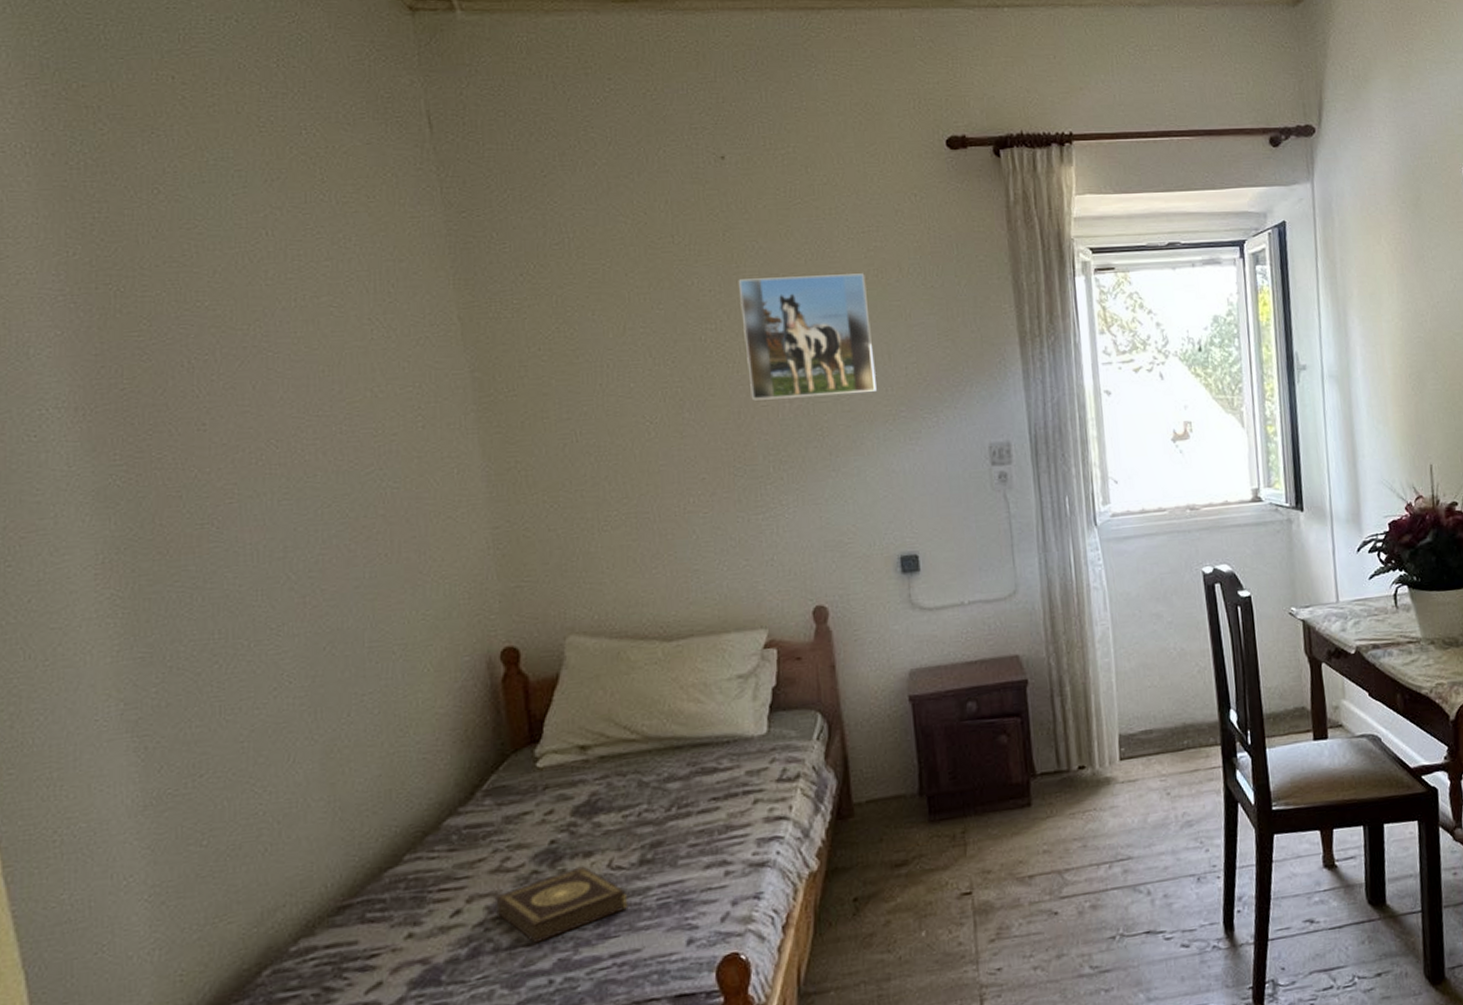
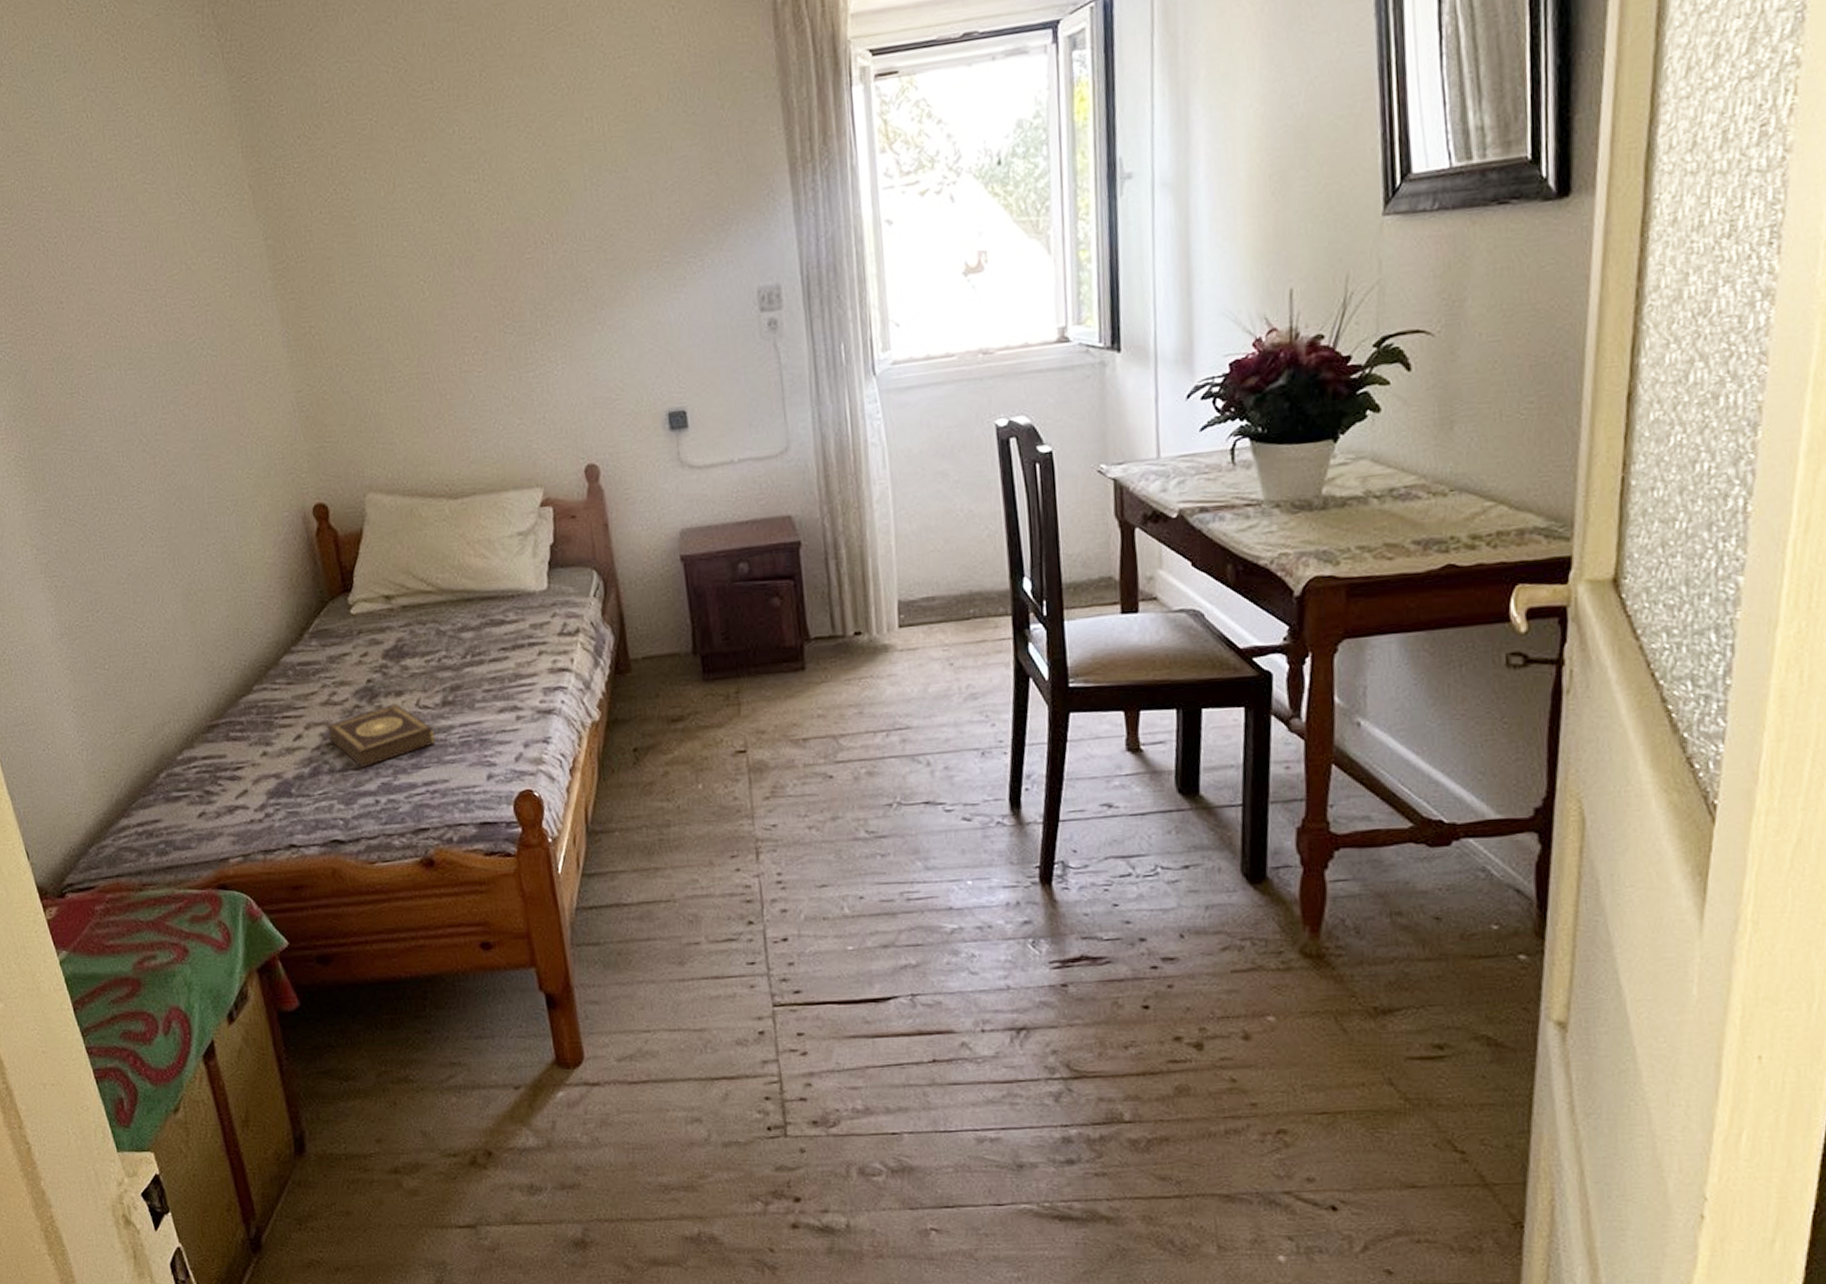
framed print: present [738,273,877,401] -> none [496,104,639,254]

